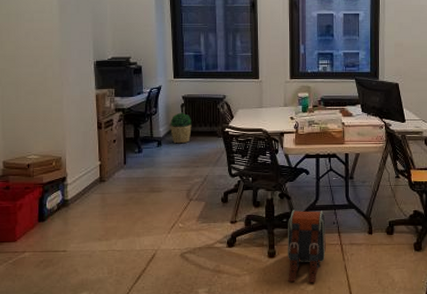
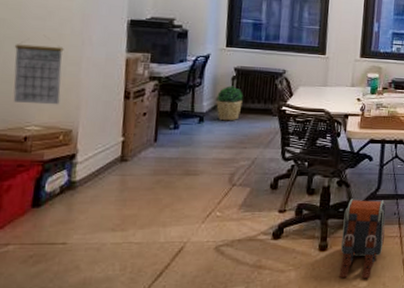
calendar: none [13,86,50,137] -> present [13,41,64,105]

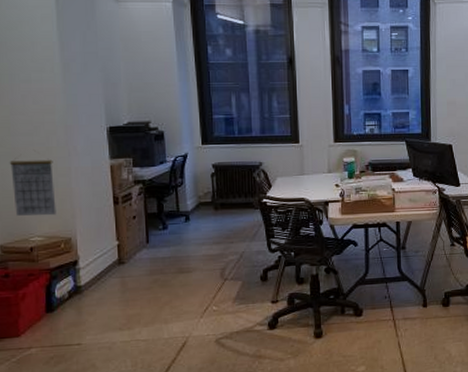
potted plant: present [216,86,243,121] -> none [199,182,224,218]
backpack: present [339,199,386,279] -> none [335,284,377,363]

